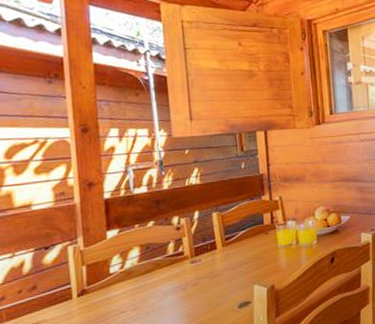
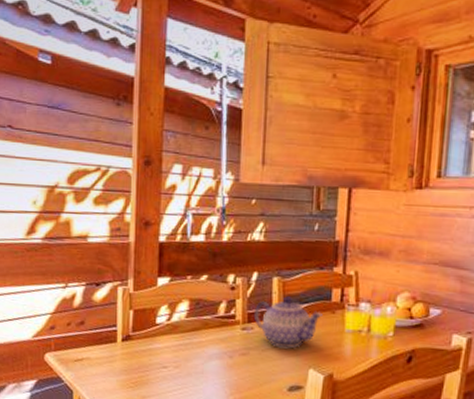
teapot: none [199,227,259,273] -> present [253,296,323,349]

